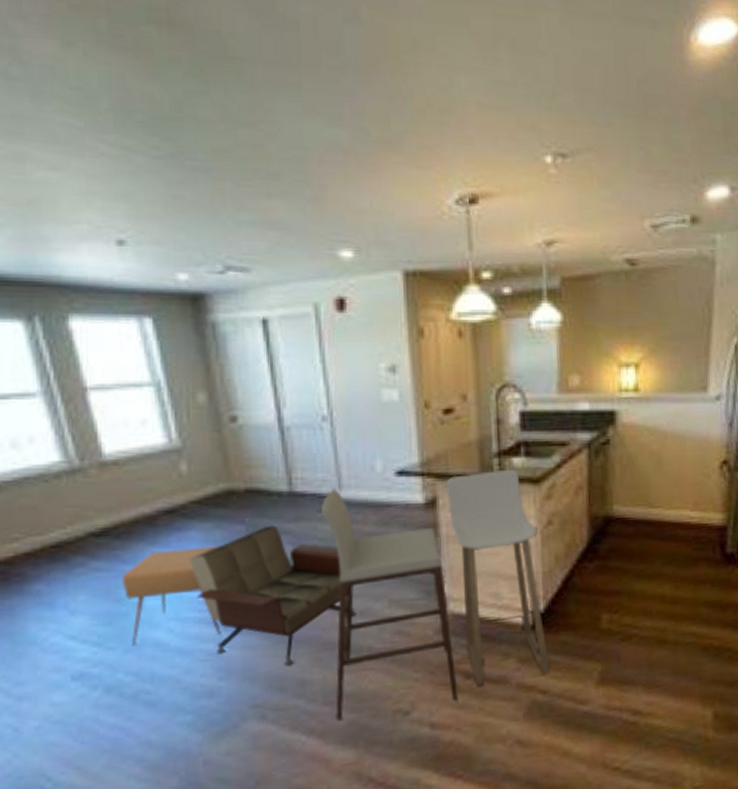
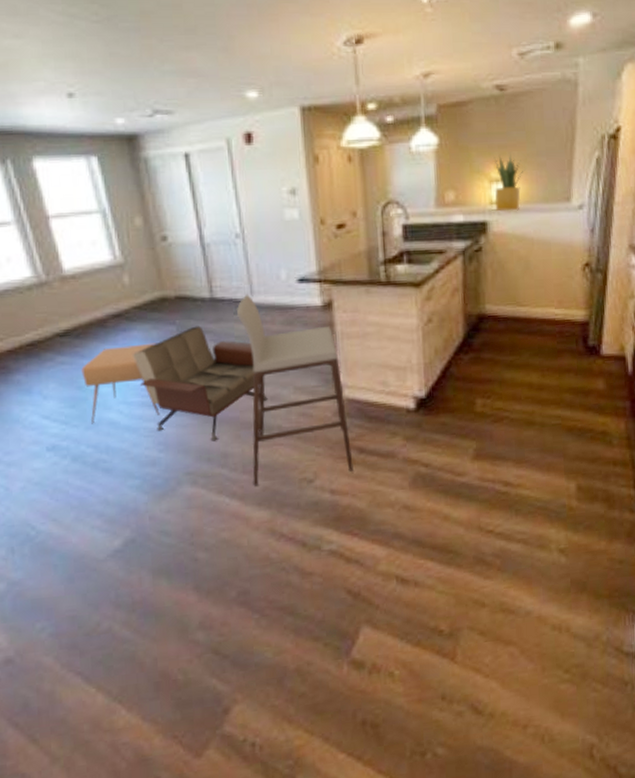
bar stool: present [446,469,550,686] -> none [340,274,432,460]
planter: none [623,336,657,400] -> present [493,154,524,212]

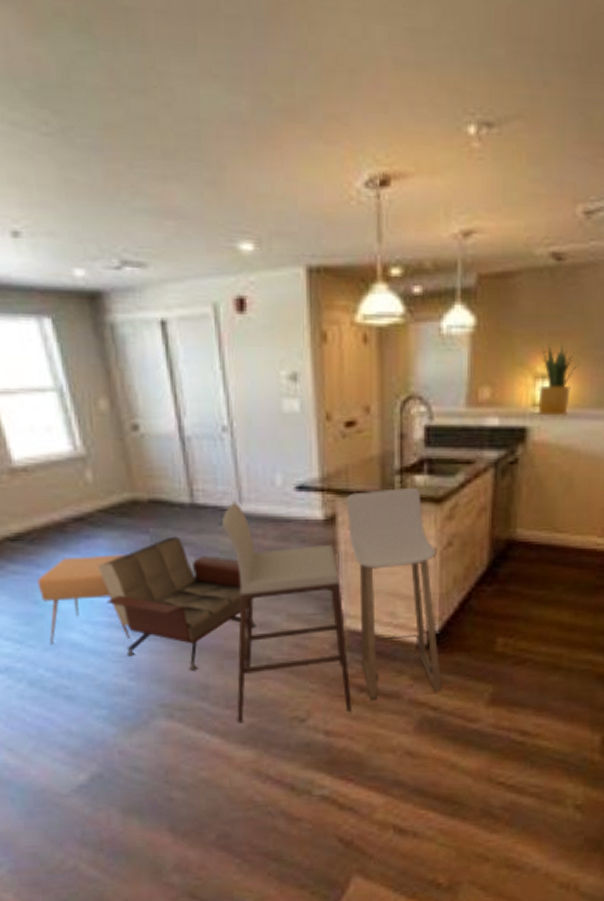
bar stool: none [340,274,432,460] -> present [346,487,442,700]

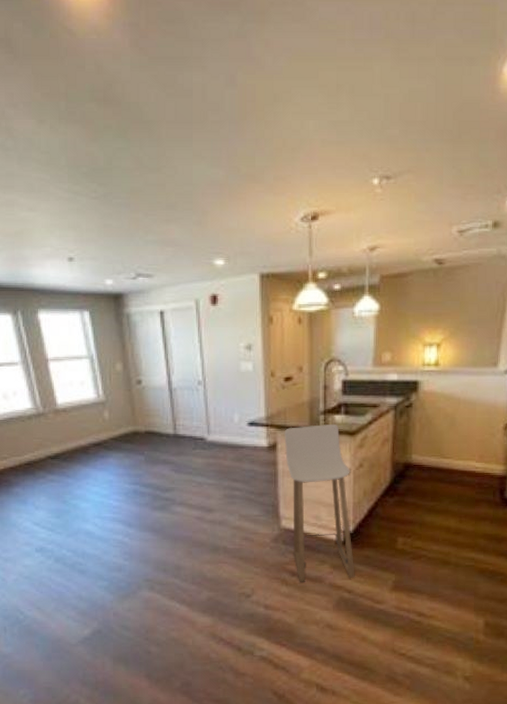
side table: present [37,554,131,645] -> none [66,469,128,533]
armchair: present [98,536,256,671] -> none [108,457,216,555]
bar stool: present [221,501,352,723] -> none [194,433,286,596]
planter: present [538,344,577,416] -> none [427,321,456,373]

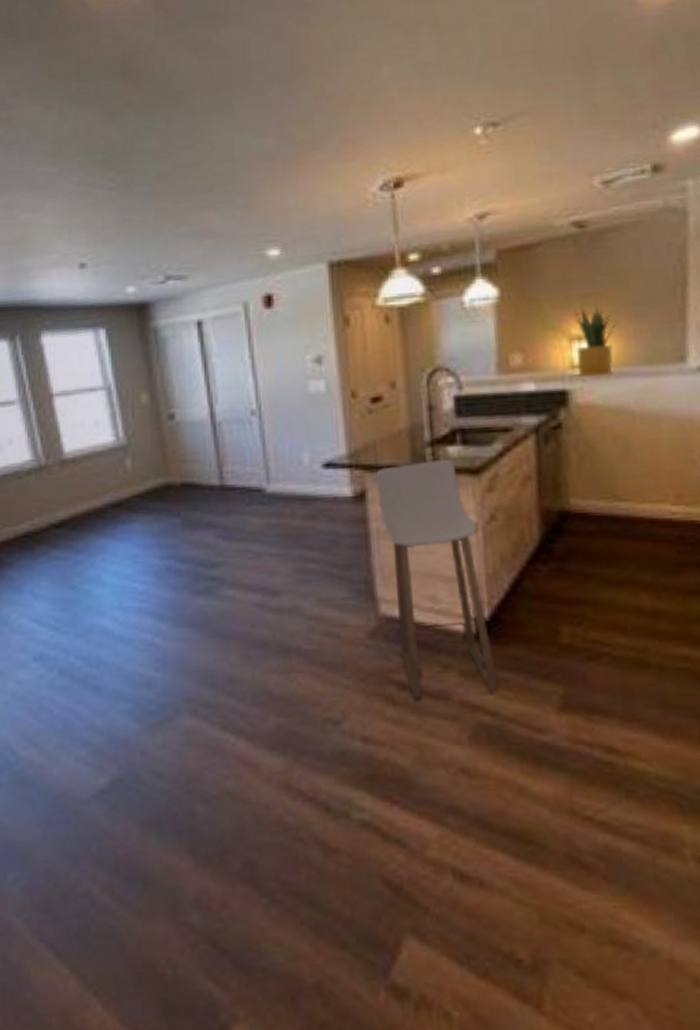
planter: none [427,321,456,373] -> present [573,304,617,378]

